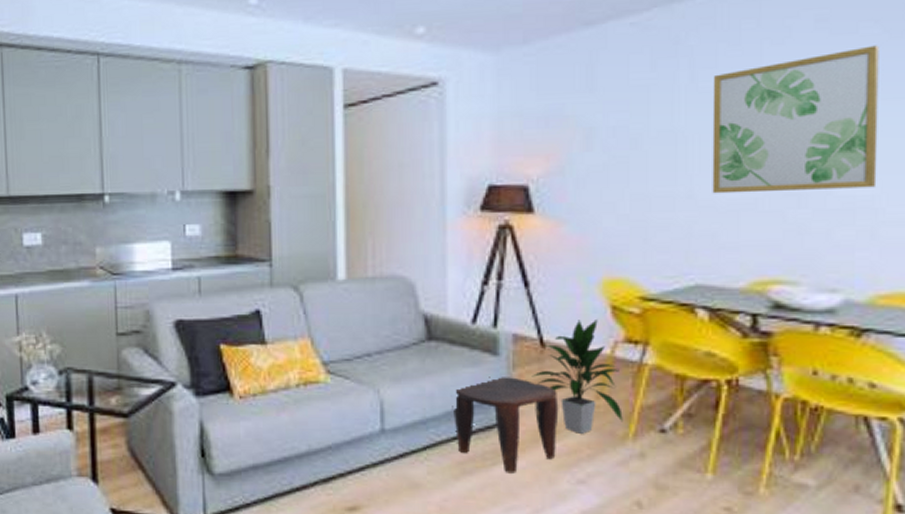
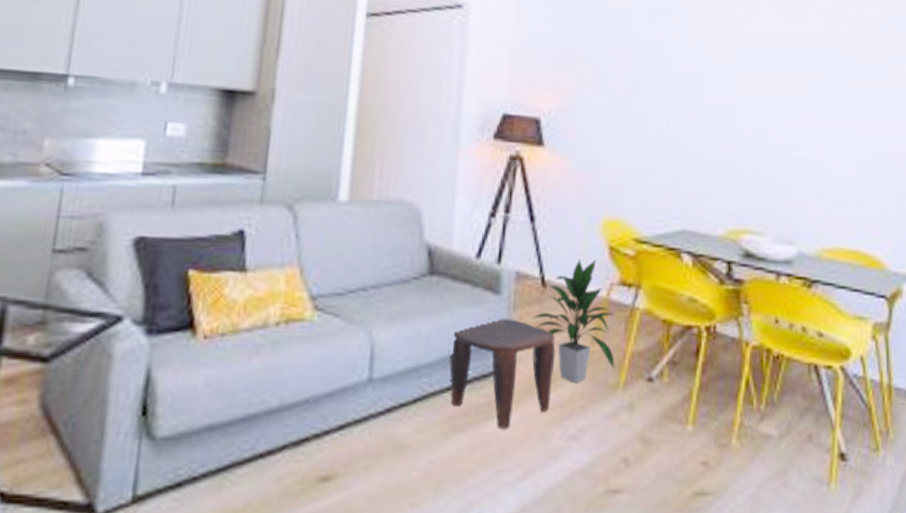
wall art: present [712,45,879,194] -> none [697,30,821,152]

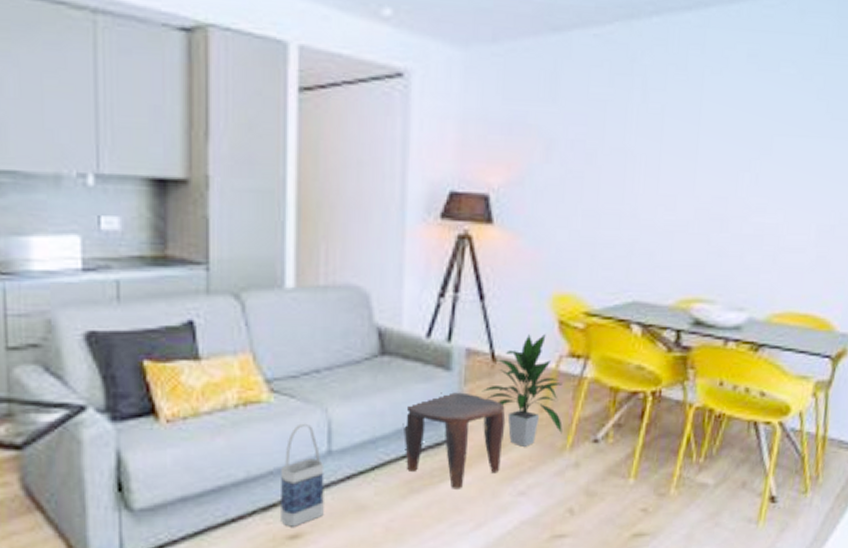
bag: none [312,345,364,467] -> present [281,423,325,527]

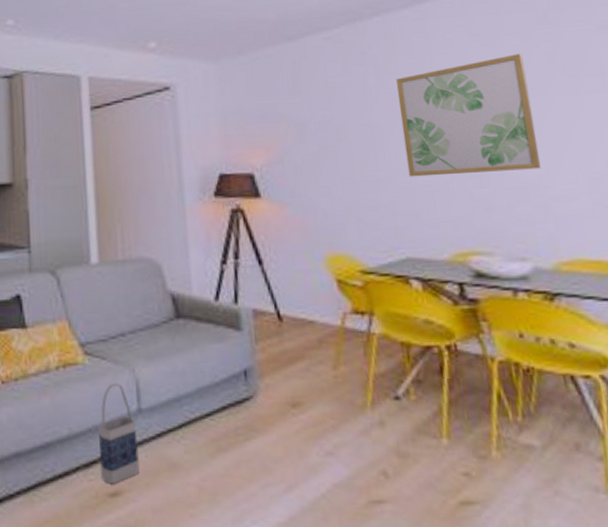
stool: present [402,392,506,489] -> none [203,351,303,448]
indoor plant: present [482,334,563,447] -> none [273,293,360,404]
wall art: none [653,84,794,217] -> present [395,53,542,177]

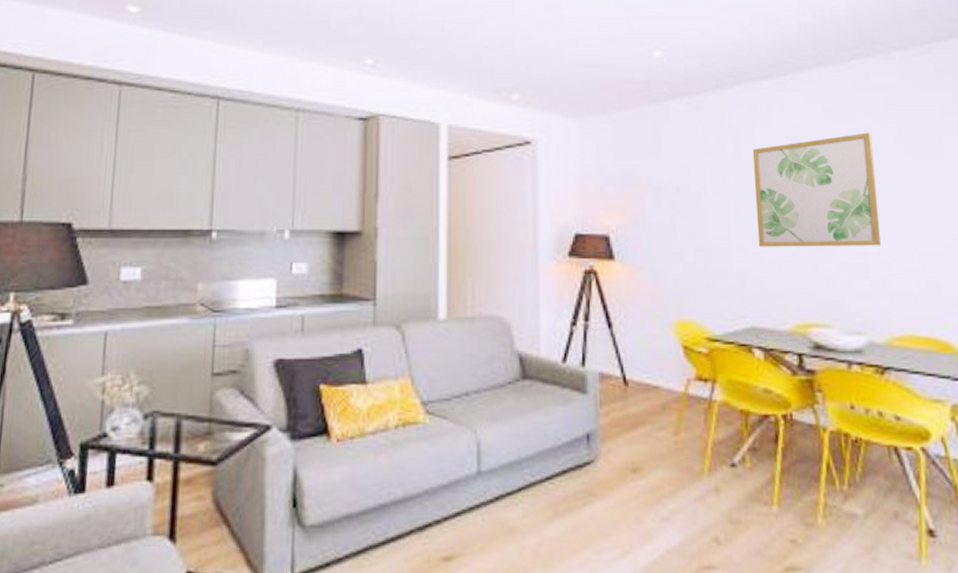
bag: present [98,383,140,484] -> none [436,443,475,548]

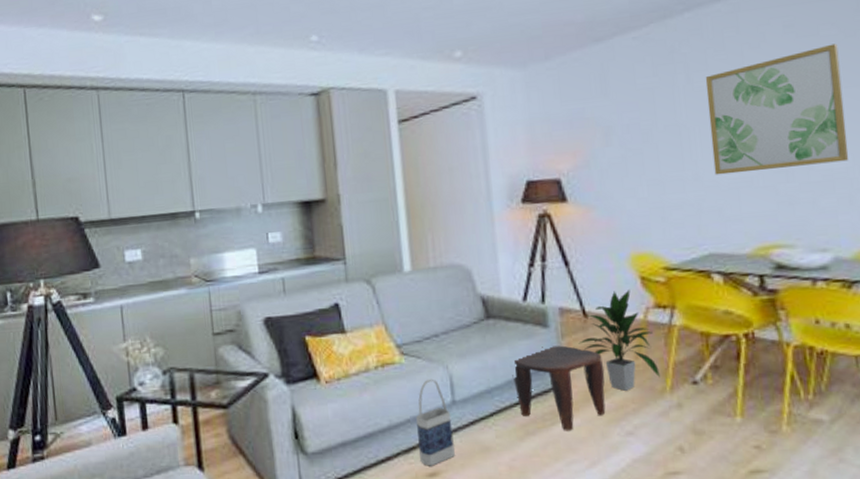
bag: none [436,443,475,548] -> present [416,378,455,466]
stool: none [545,415,642,513] -> present [512,345,606,431]
indoor plant: none [617,359,698,470] -> present [578,290,660,391]

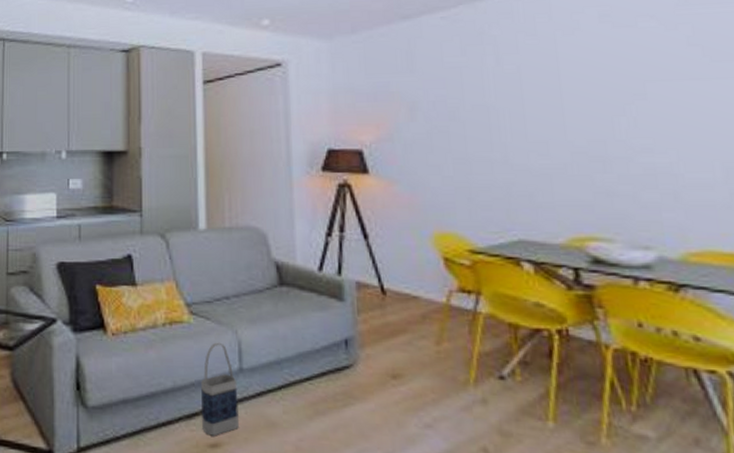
stool: present [512,345,606,431] -> none [303,321,403,416]
indoor plant: present [578,290,660,391] -> none [375,270,463,378]
wall art: present [705,43,849,175] -> none [515,36,673,159]

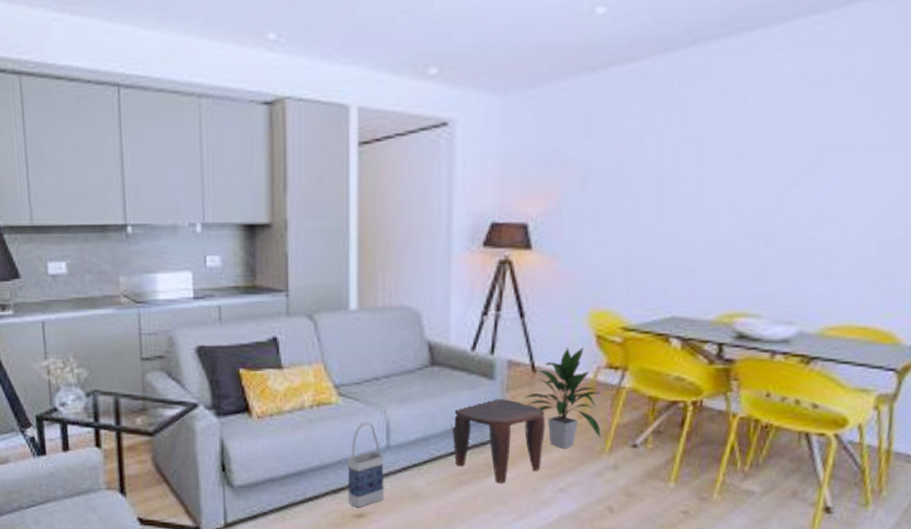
stool: none [303,321,403,416] -> present [451,398,546,484]
indoor plant: none [375,270,463,378] -> present [523,348,601,449]

